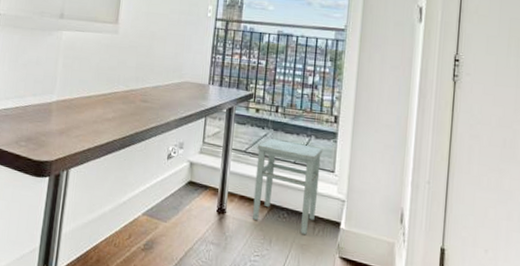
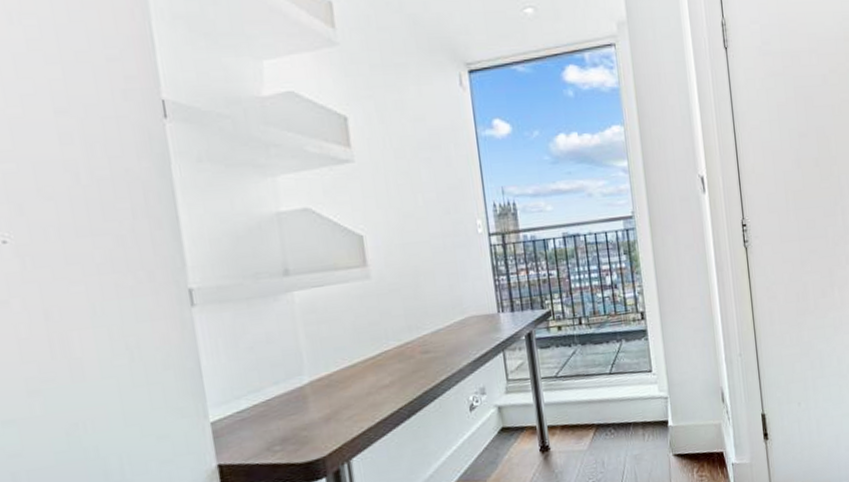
stool: present [252,139,323,234] -> none [567,350,642,446]

